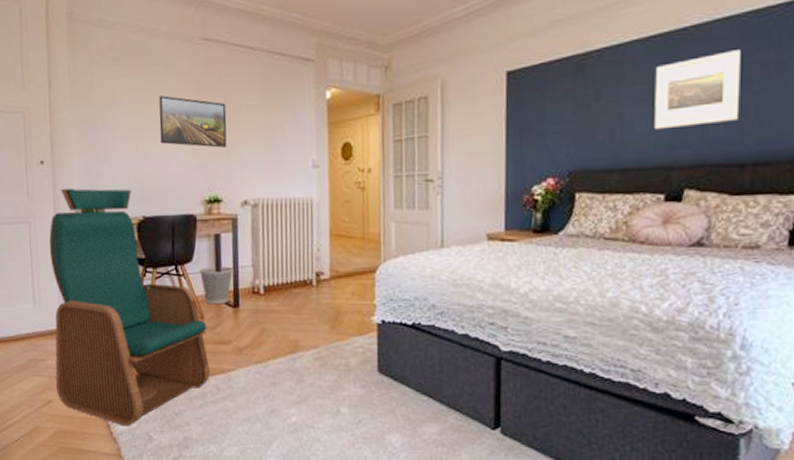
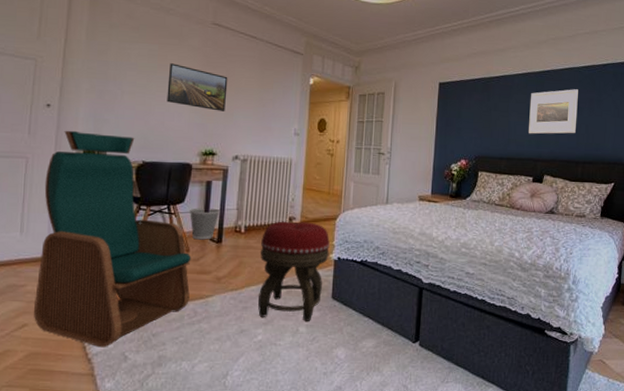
footstool: none [284,277,370,400] -> present [258,221,330,321]

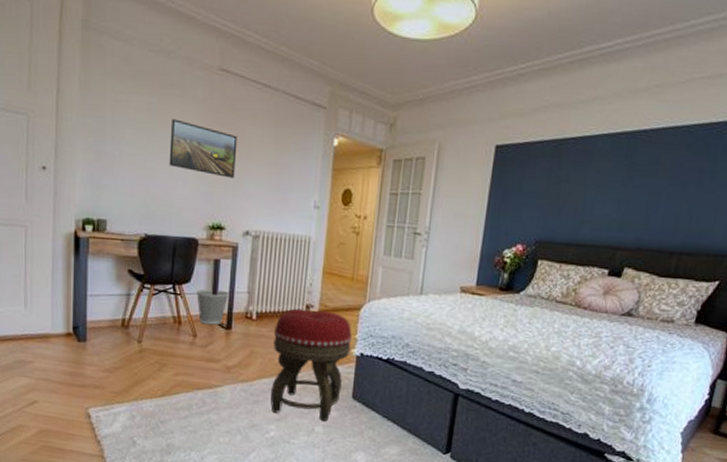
armchair: present [34,130,191,348] -> none [43,196,199,431]
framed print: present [528,89,578,134] -> none [609,155,685,216]

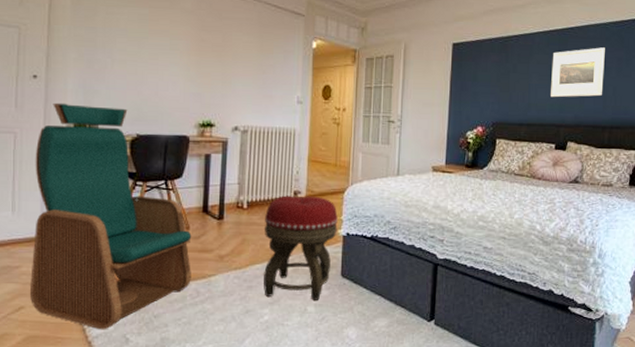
armchair: none [43,196,199,431] -> present [30,102,192,330]
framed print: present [169,119,238,178] -> none [160,28,224,79]
wastebasket: present [196,289,230,325] -> none [189,183,221,217]
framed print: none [609,155,685,216] -> present [551,47,605,98]

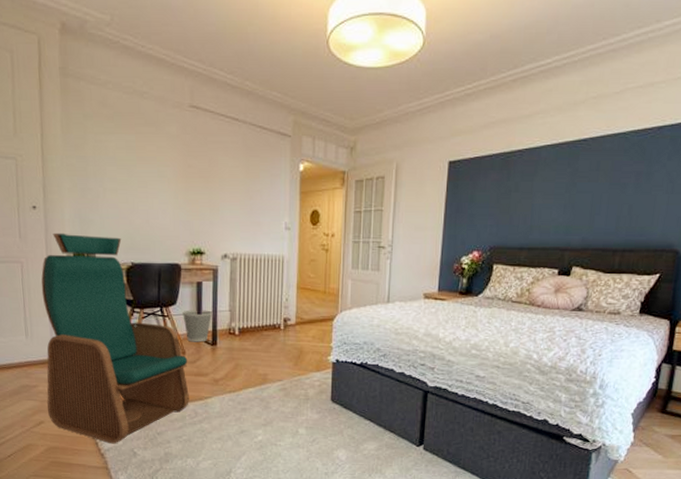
wastebasket: none [189,183,221,217] -> present [183,310,213,342]
footstool: present [264,195,338,300] -> none [255,322,327,423]
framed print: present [551,47,605,98] -> none [556,160,623,219]

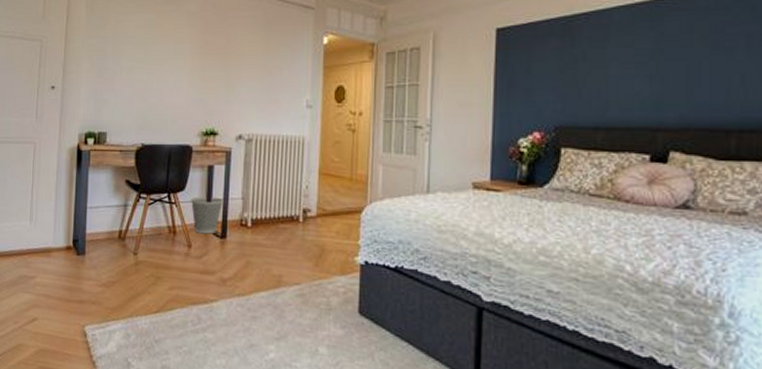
armchair: present [41,232,189,444] -> none [43,112,194,351]

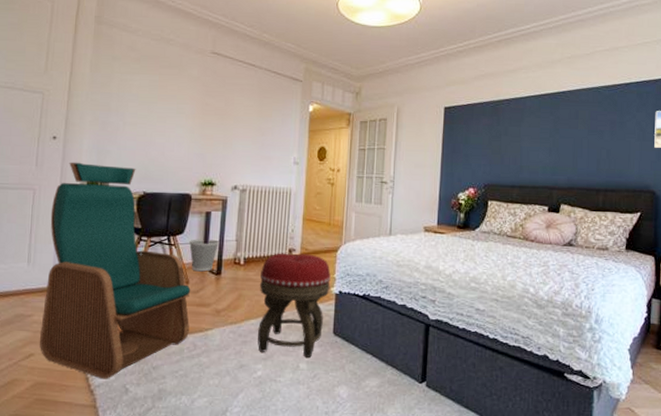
armchair: none [43,112,194,351] -> present [40,162,191,380]
footstool: none [269,213,354,341] -> present [258,253,331,357]

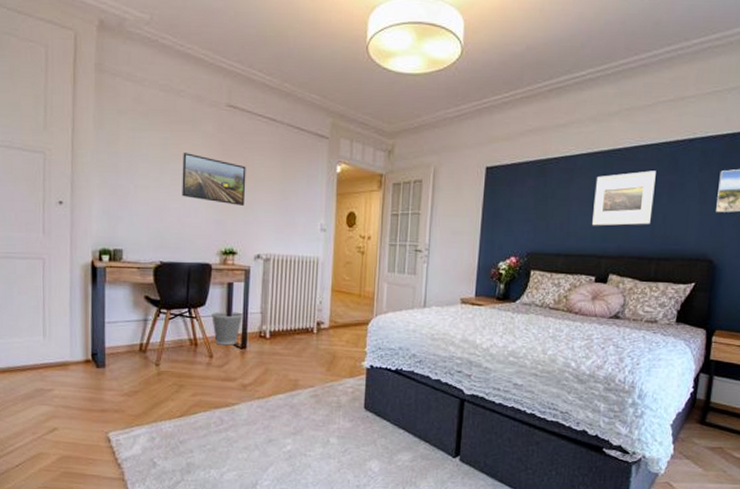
armchair: present [40,162,191,380] -> none [62,229,215,453]
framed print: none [167,93,227,141] -> present [182,153,246,206]
footstool: present [258,253,331,357] -> none [286,326,362,432]
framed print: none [543,111,598,160] -> present [592,170,656,226]

